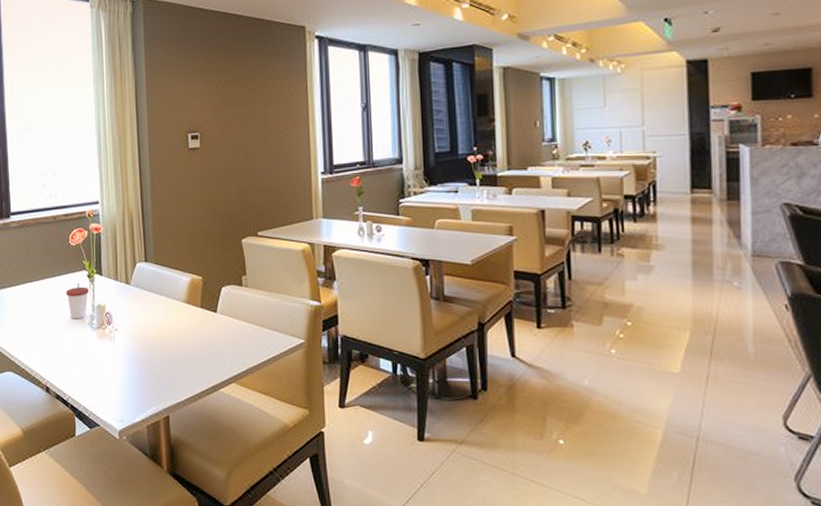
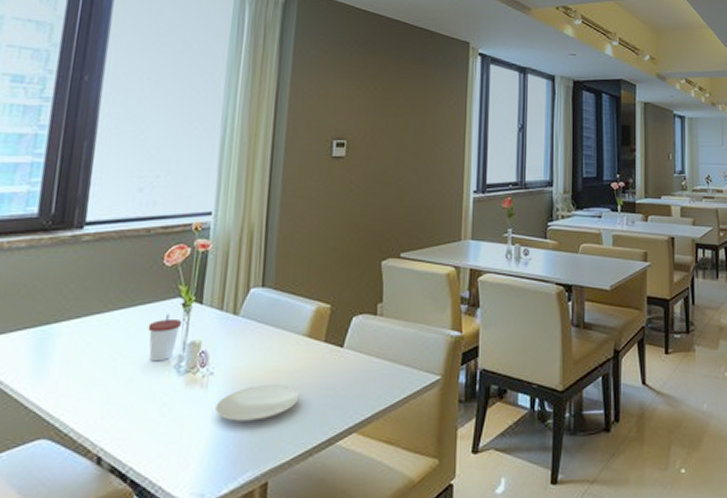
plate: none [123,340,186,368] -> present [216,384,300,422]

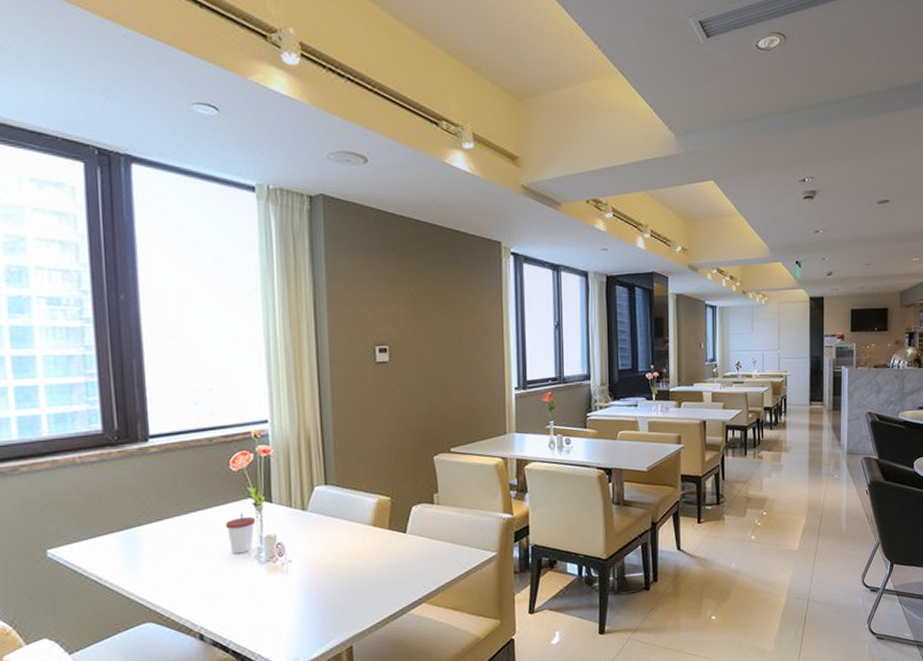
plate: present [216,384,300,422] -> none [298,567,372,600]

